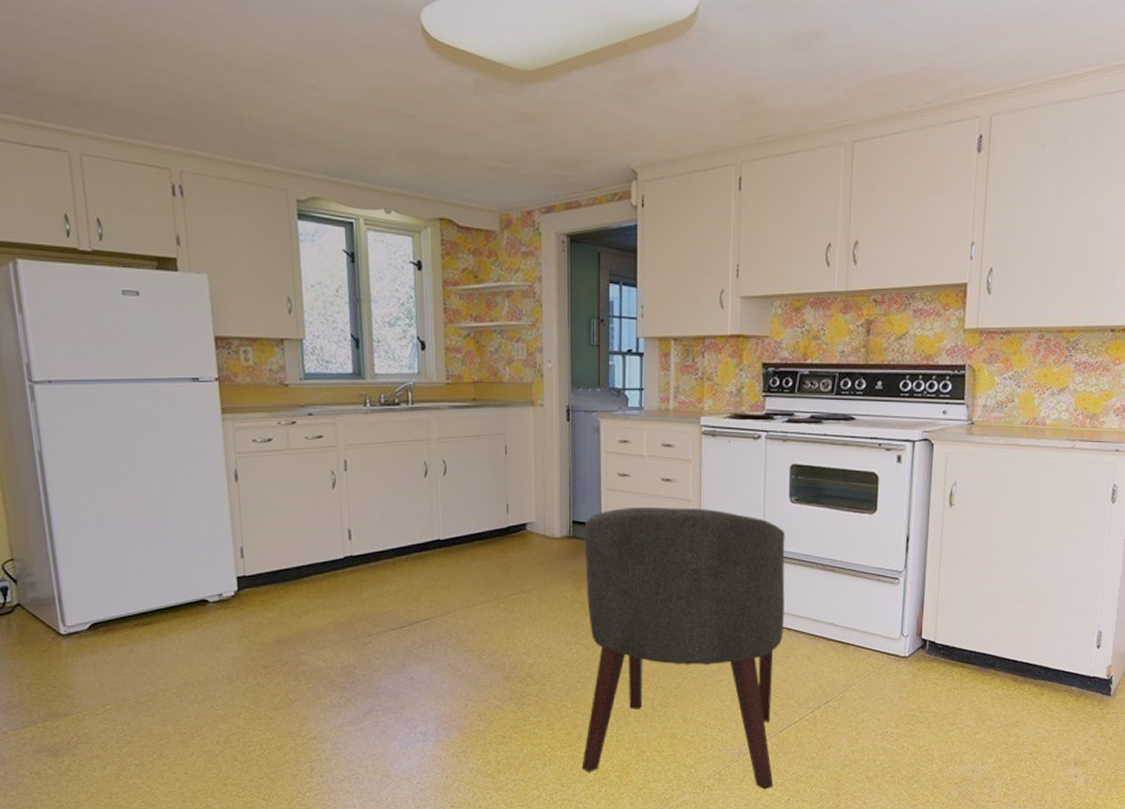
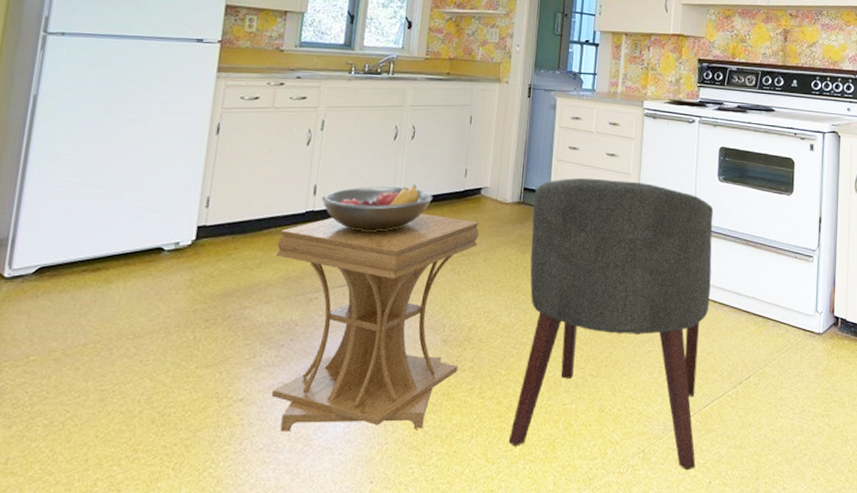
side table: none [321,552,529,765] -> present [272,213,479,432]
fruit bowl: none [359,523,476,574] -> present [322,184,433,232]

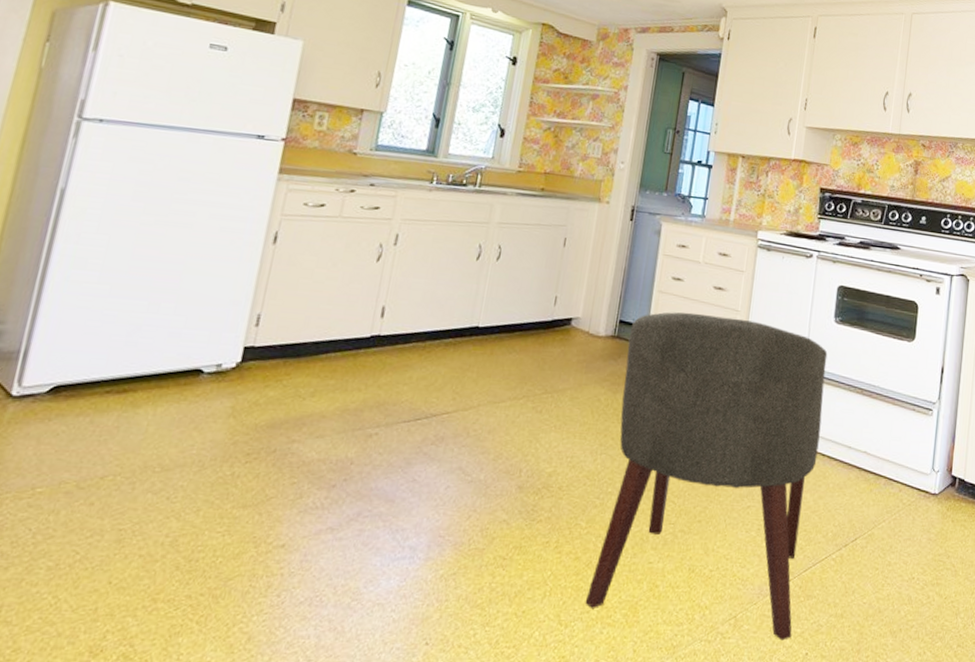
side table: present [272,213,479,432] -> none [318,343,567,585]
fruit bowl: present [322,184,433,232] -> none [390,311,517,362]

